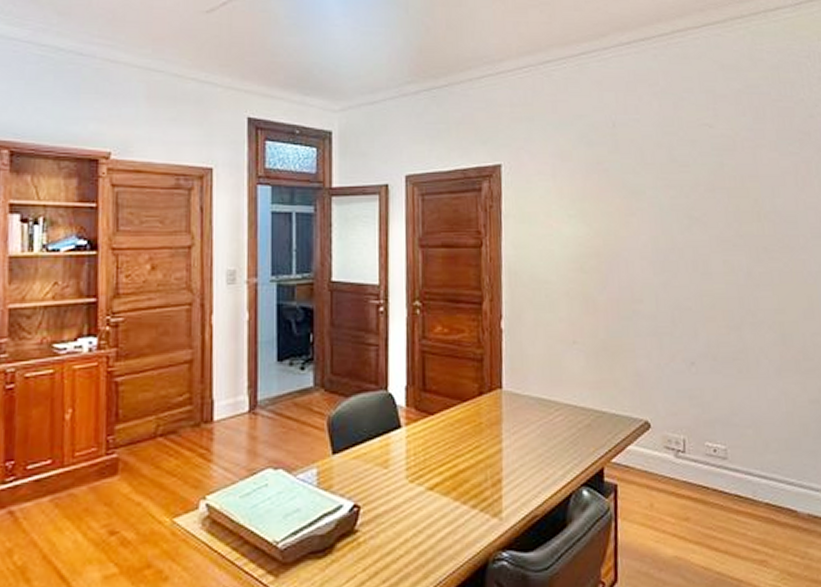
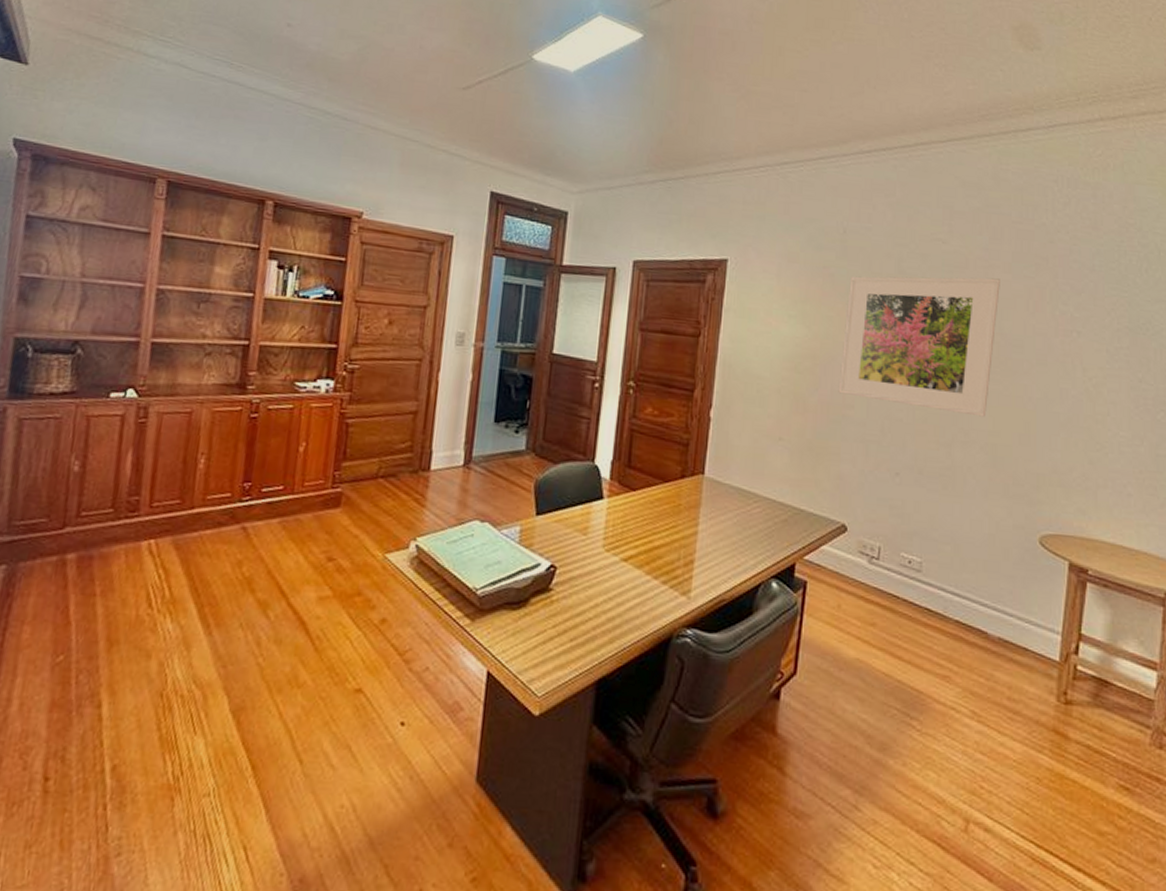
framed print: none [624,157,771,296] -> present [838,276,1000,417]

